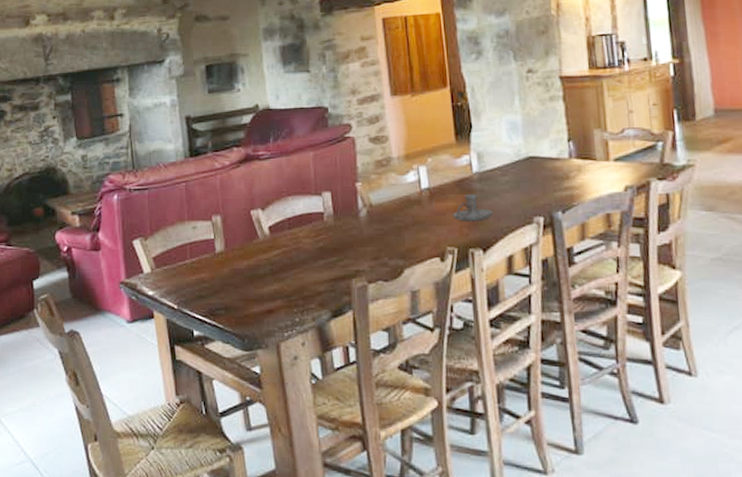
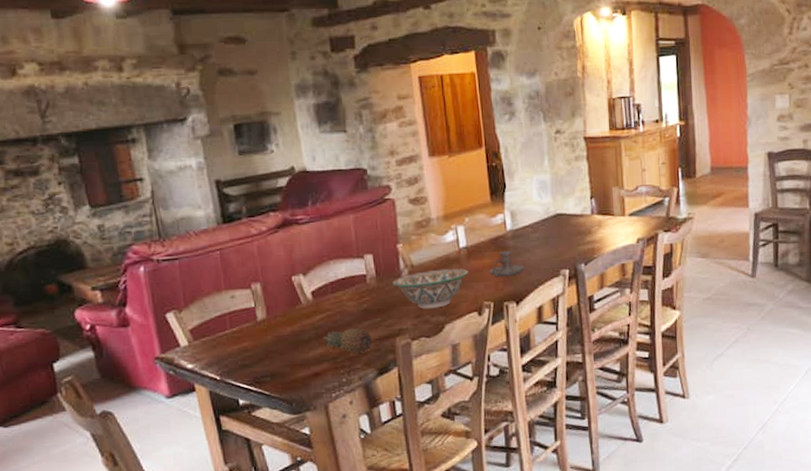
fruit: none [277,267,328,293] -> present [322,328,373,353]
decorative bowl: none [350,210,430,251] -> present [392,268,468,309]

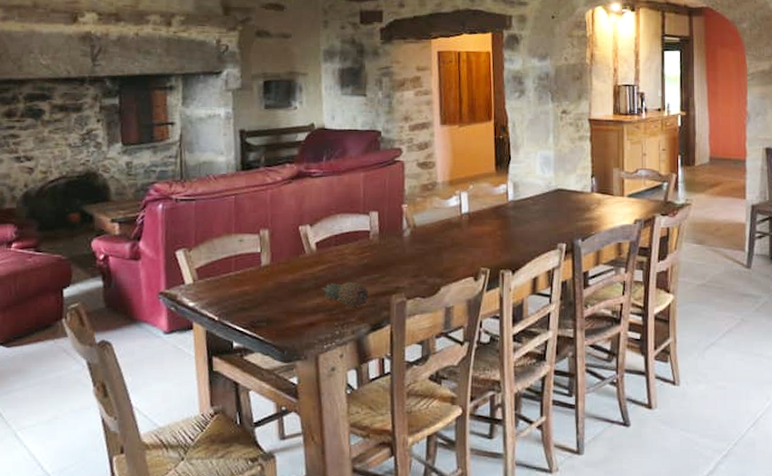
decorative bowl: present [392,268,468,309] -> none [394,232,468,270]
candle holder: present [489,251,525,277] -> none [488,220,523,245]

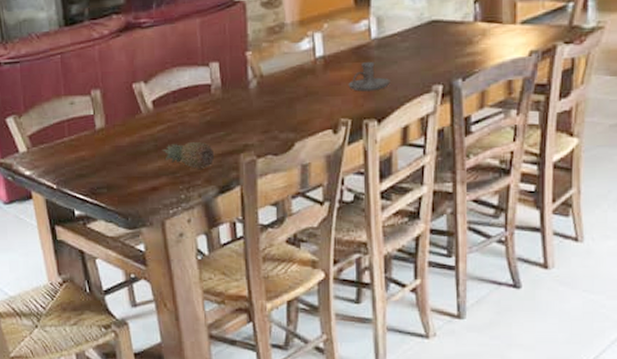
candle holder: none [488,220,523,245] -> present [348,62,390,92]

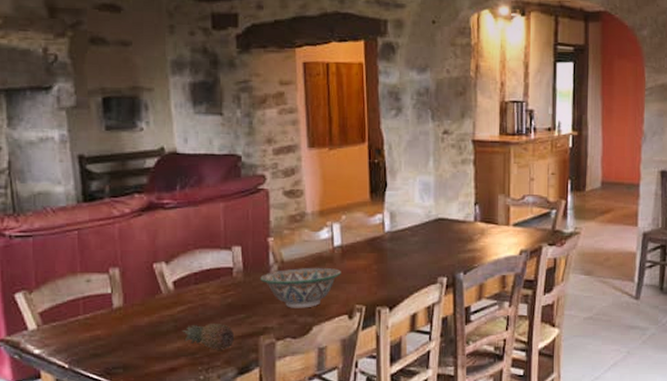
decorative bowl: none [239,80,324,124] -> present [260,267,341,308]
candle holder: present [348,62,390,92] -> none [363,253,401,280]

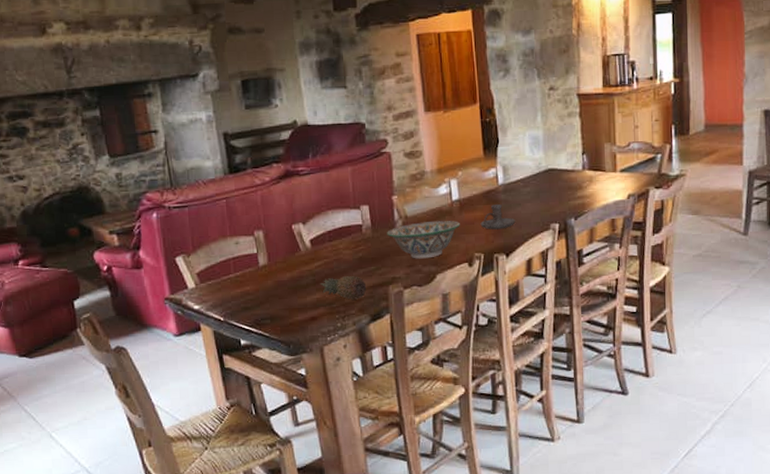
candle holder: none [363,253,401,280] -> present [480,204,516,230]

